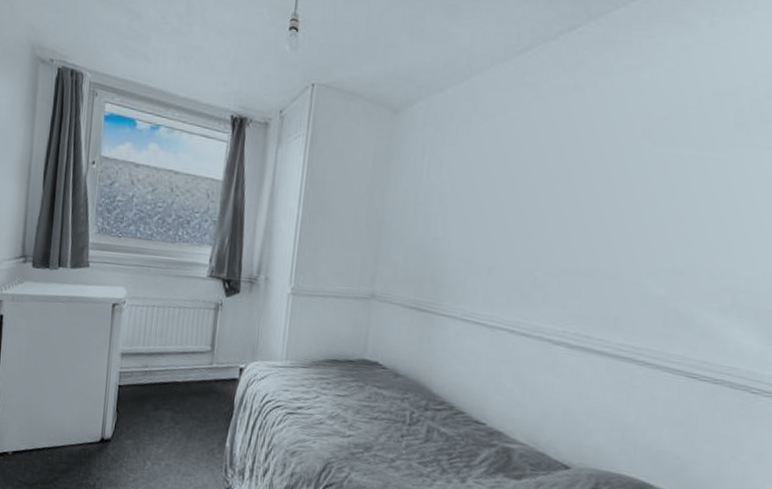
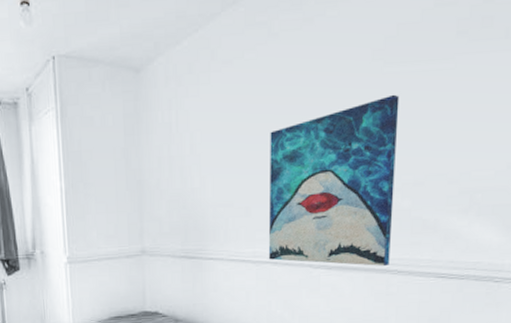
wall art: none [506,175,667,355] -> present [269,94,400,266]

